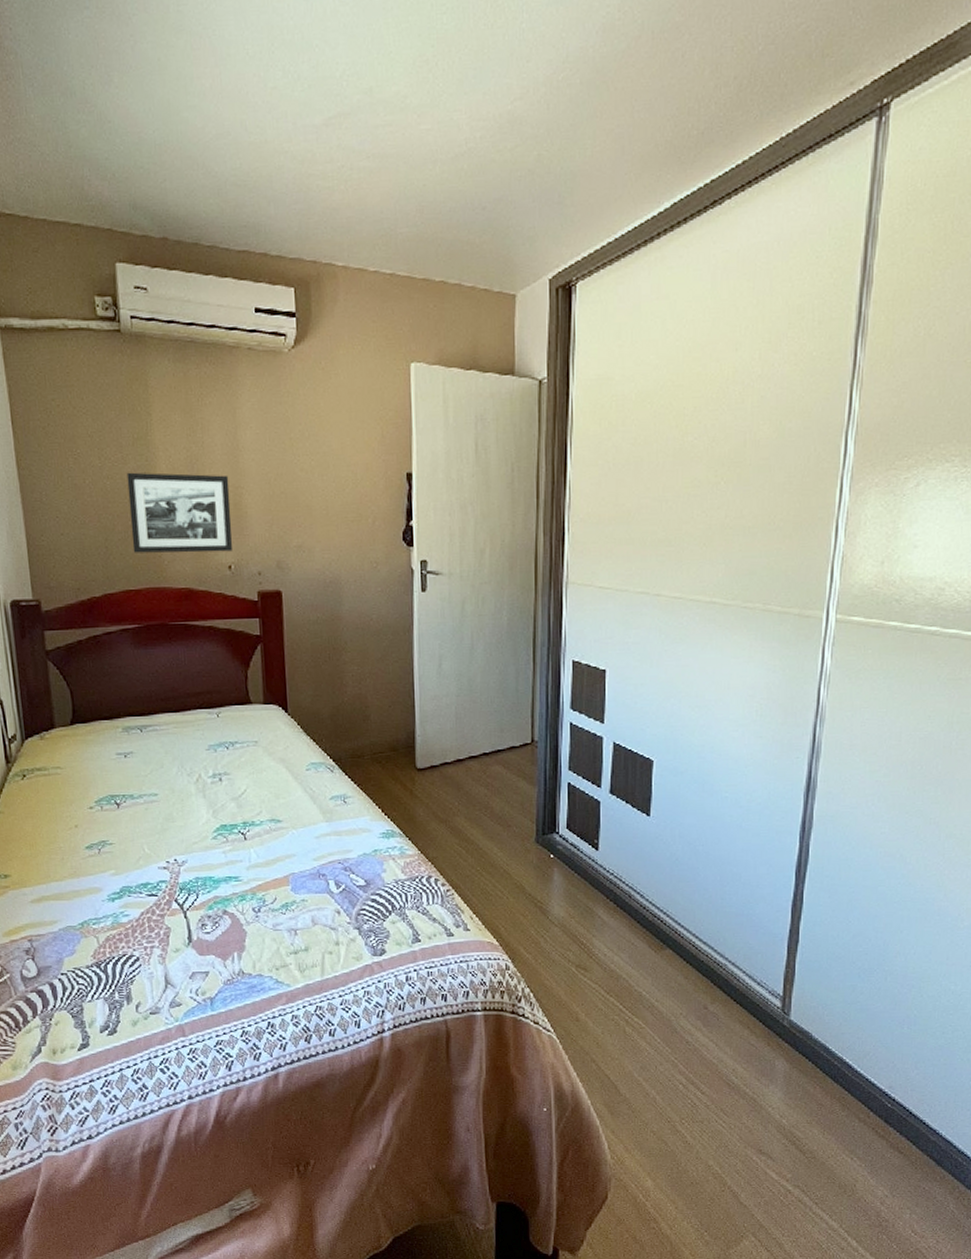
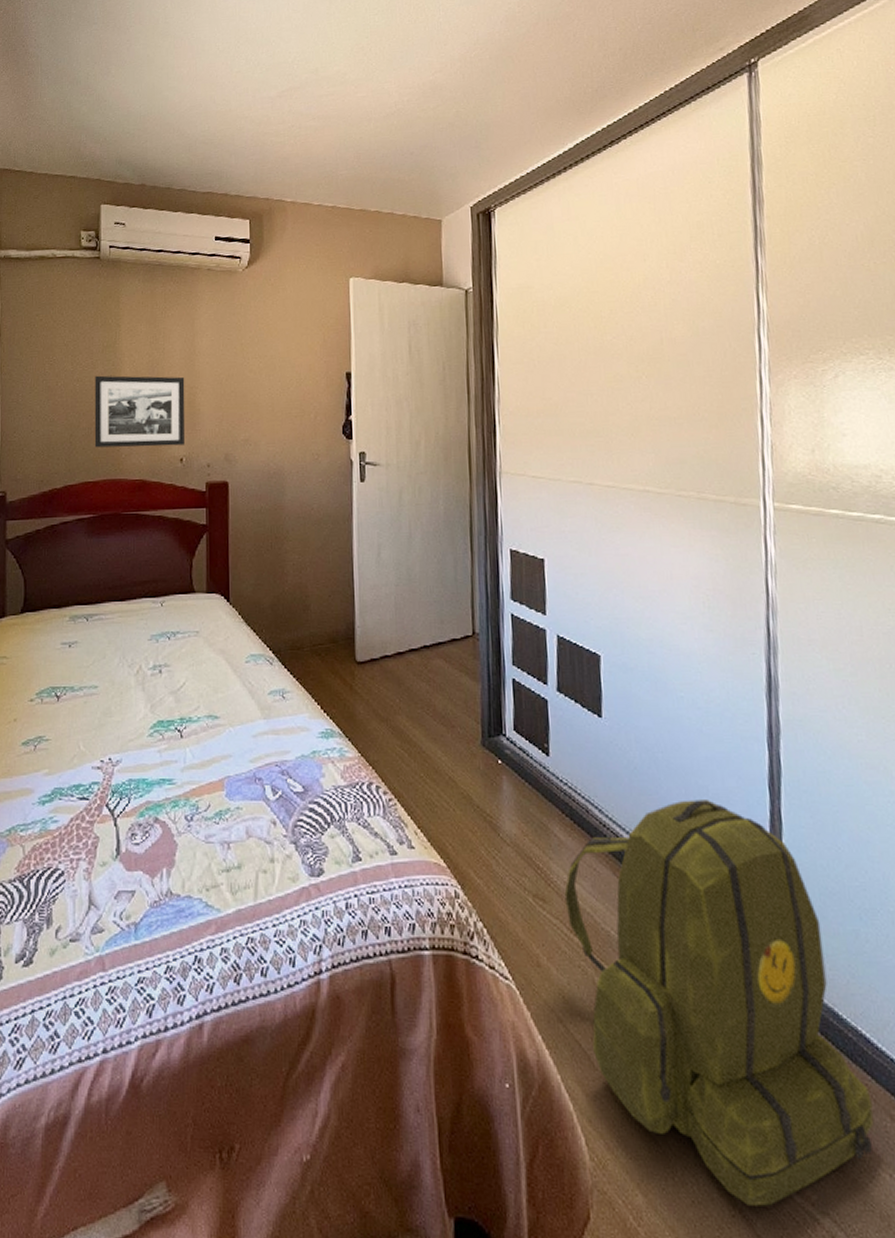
backpack: none [604,885,846,1183] -> present [564,800,874,1206]

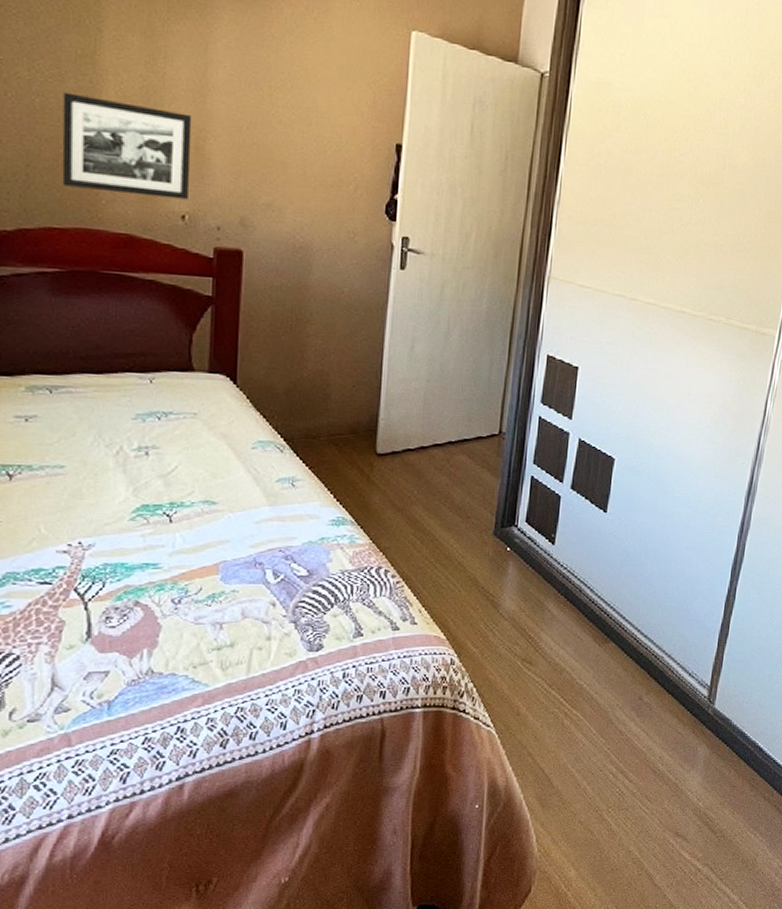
backpack: present [564,800,874,1206] -> none [549,581,754,866]

